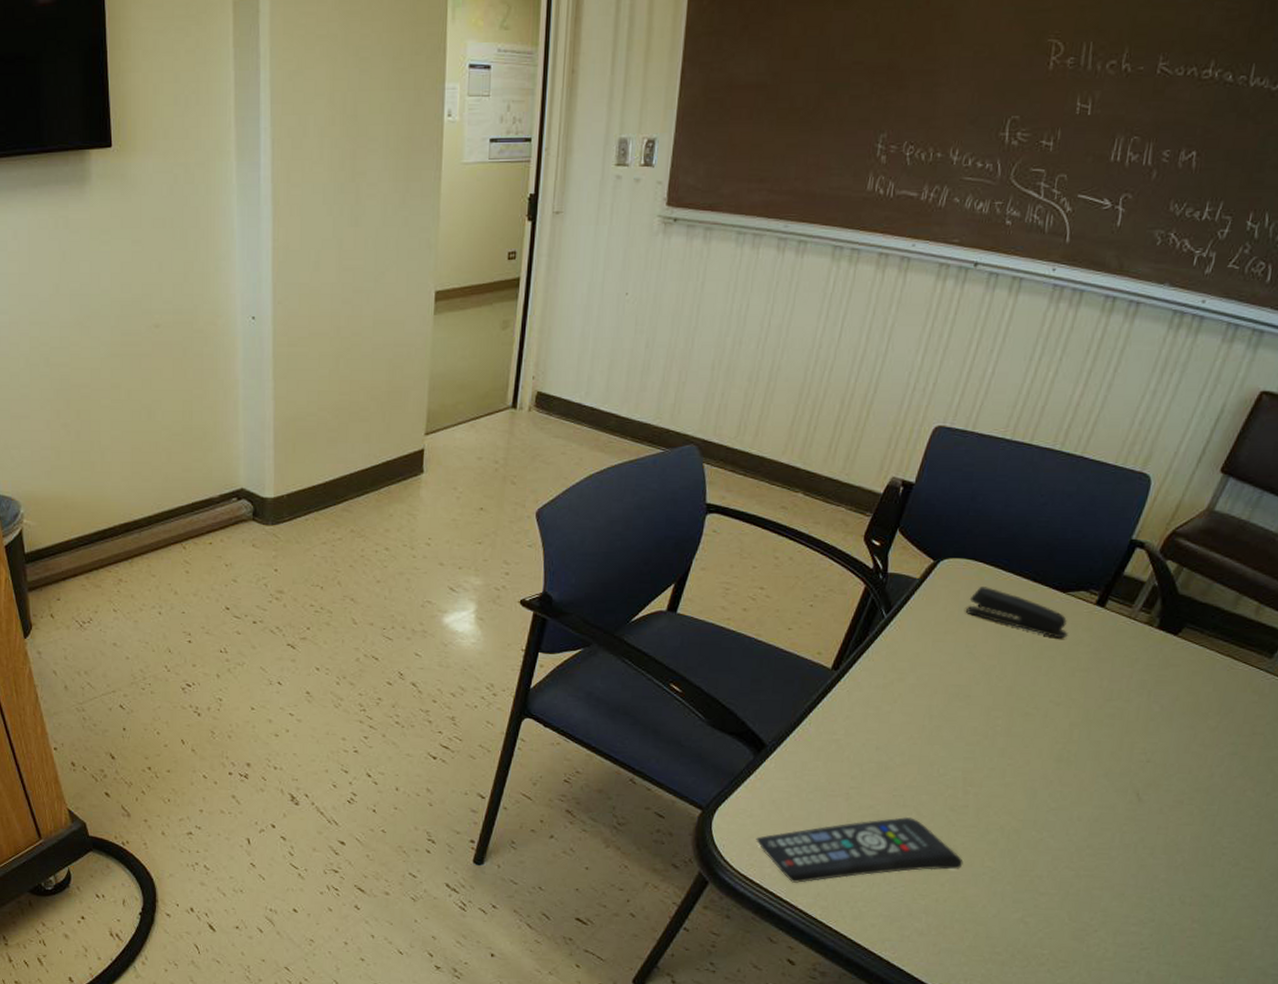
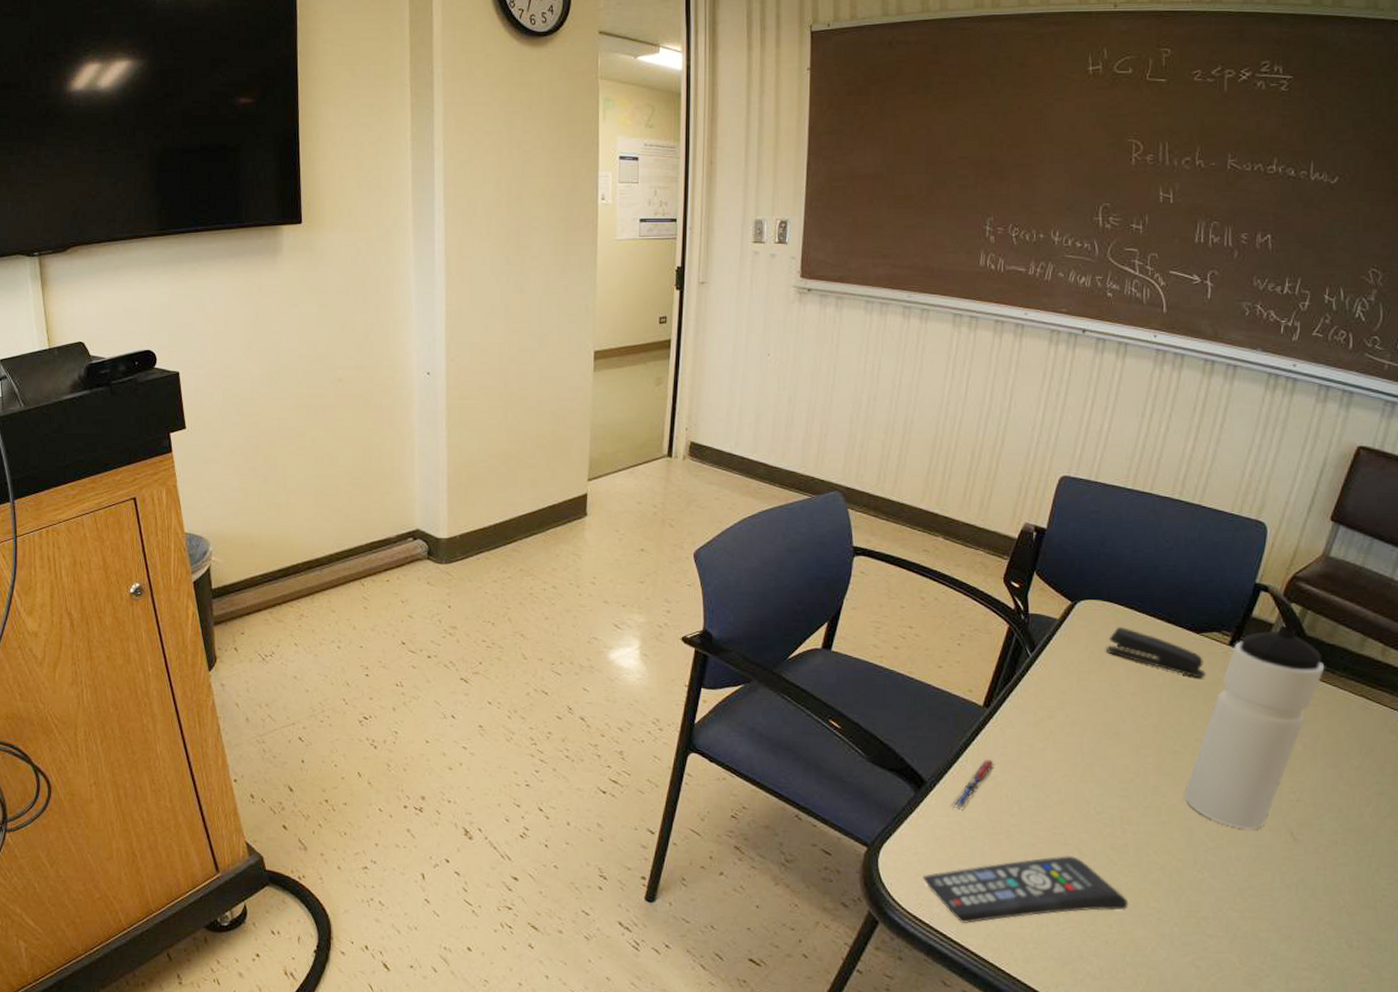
pen: none [790,723,840,774] -> present [951,760,995,811]
water bottle: none [1030,583,1194,791] -> present [1183,625,1325,830]

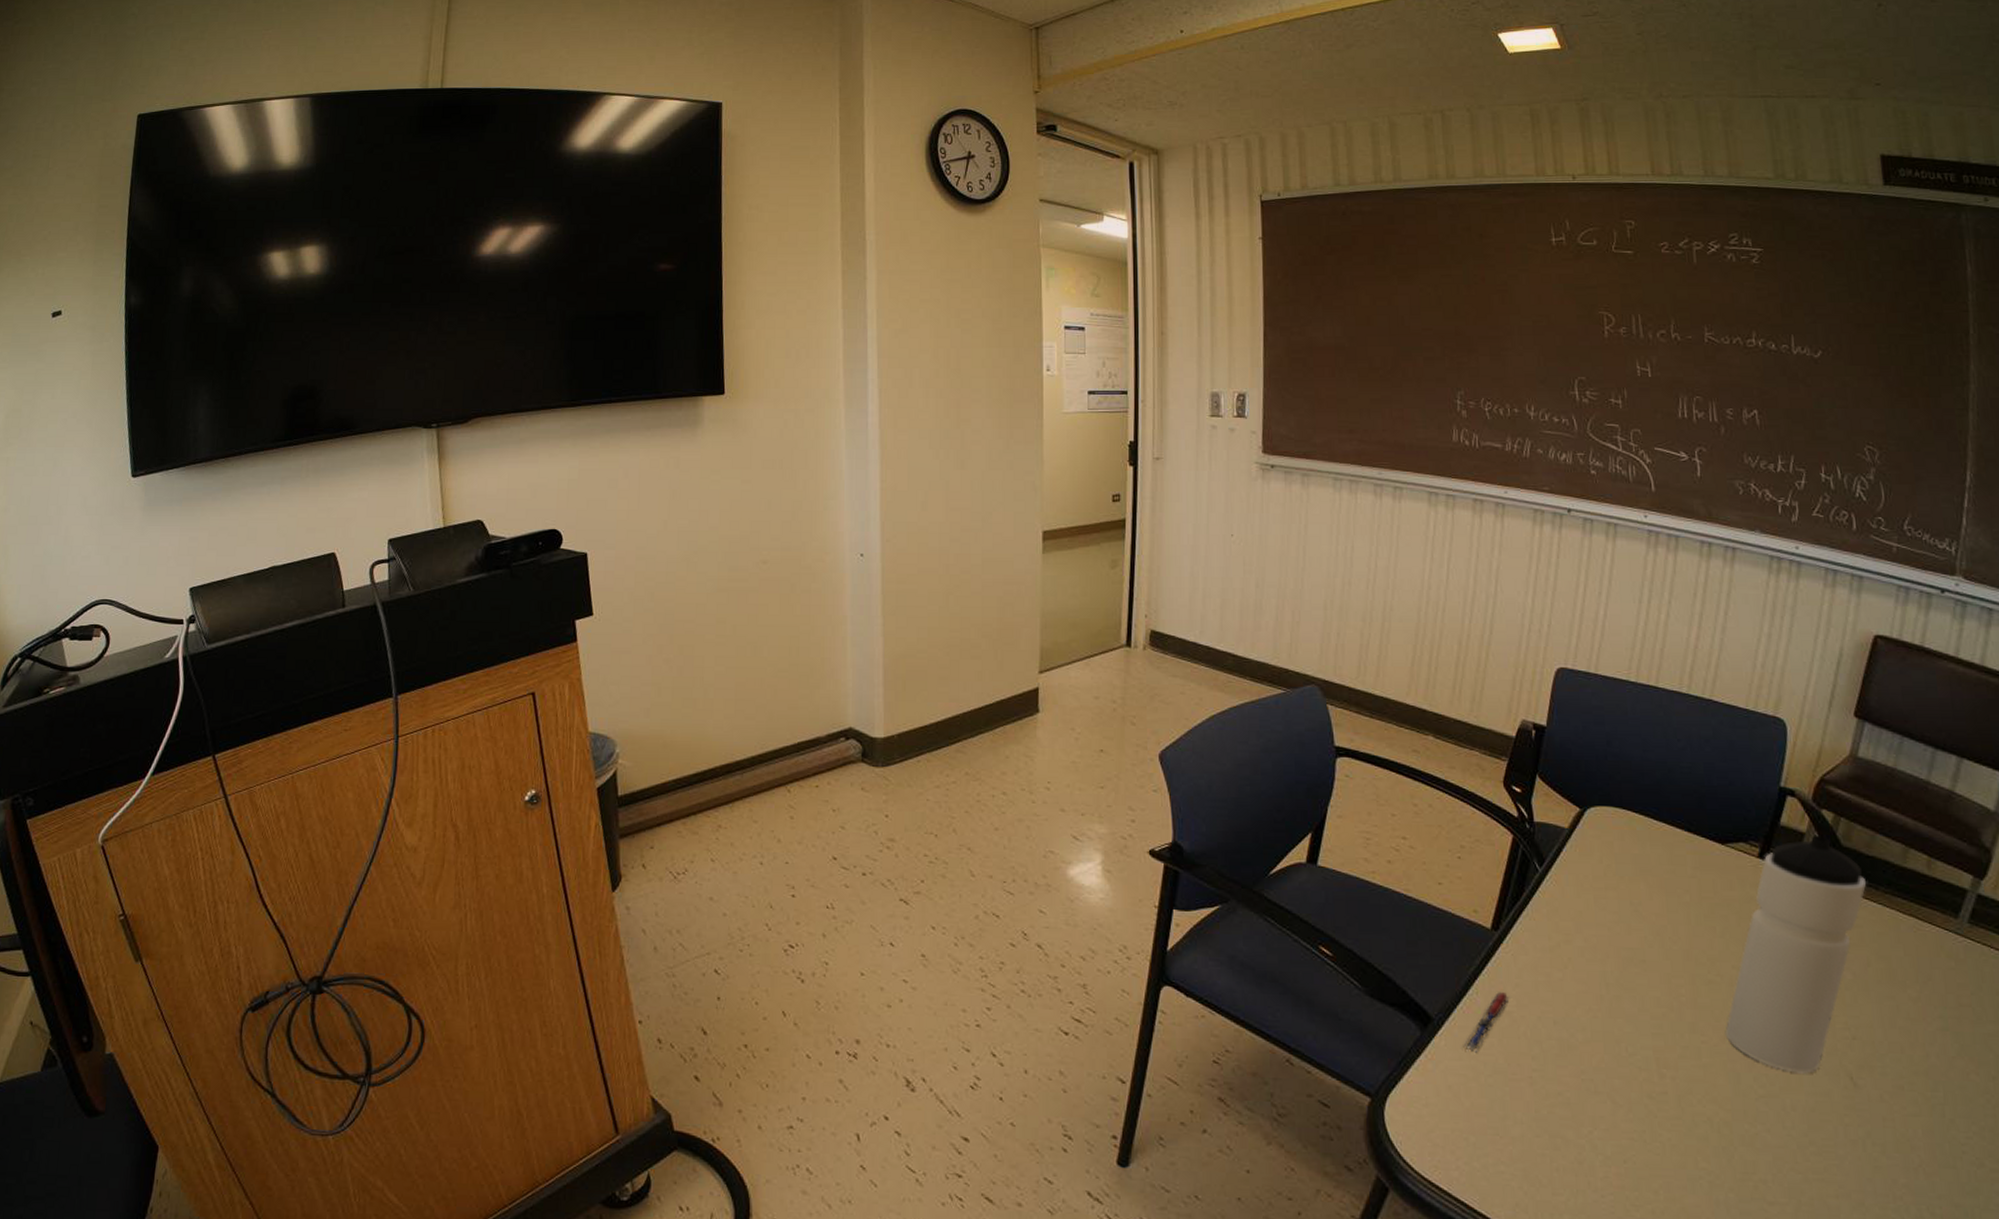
remote control: present [922,855,1129,923] -> none [1436,1105,1675,1190]
stapler: present [1105,627,1206,678] -> none [1622,837,1736,896]

